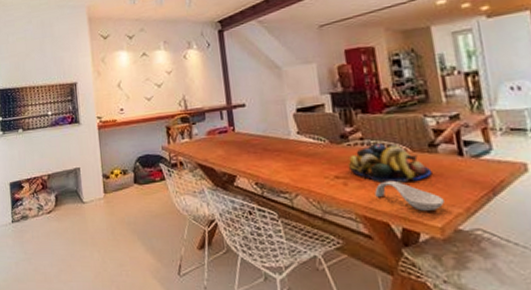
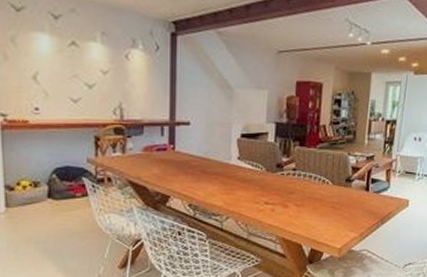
fruit bowl: present [348,143,432,183] -> none [278,175,343,211]
spoon rest: present [374,180,445,211] -> none [295,208,347,235]

